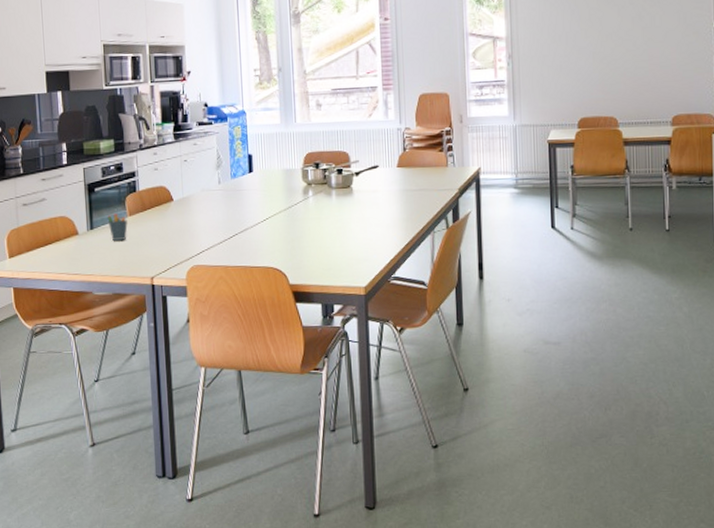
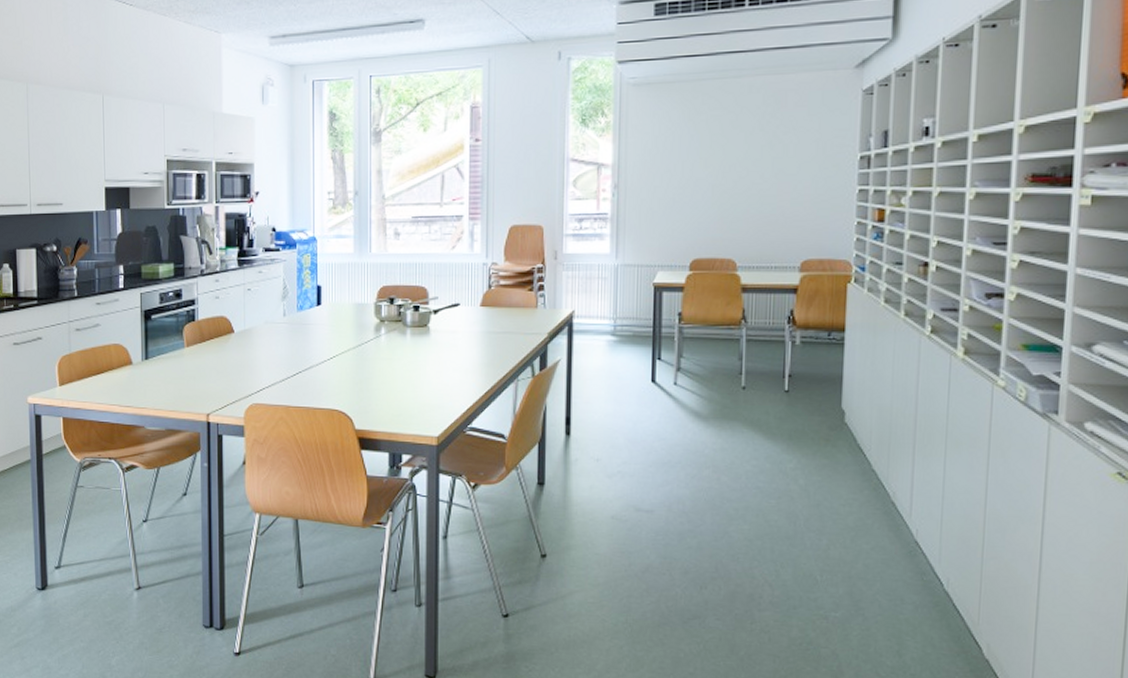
pen holder: present [107,210,128,240] -> none [163,341,186,372]

